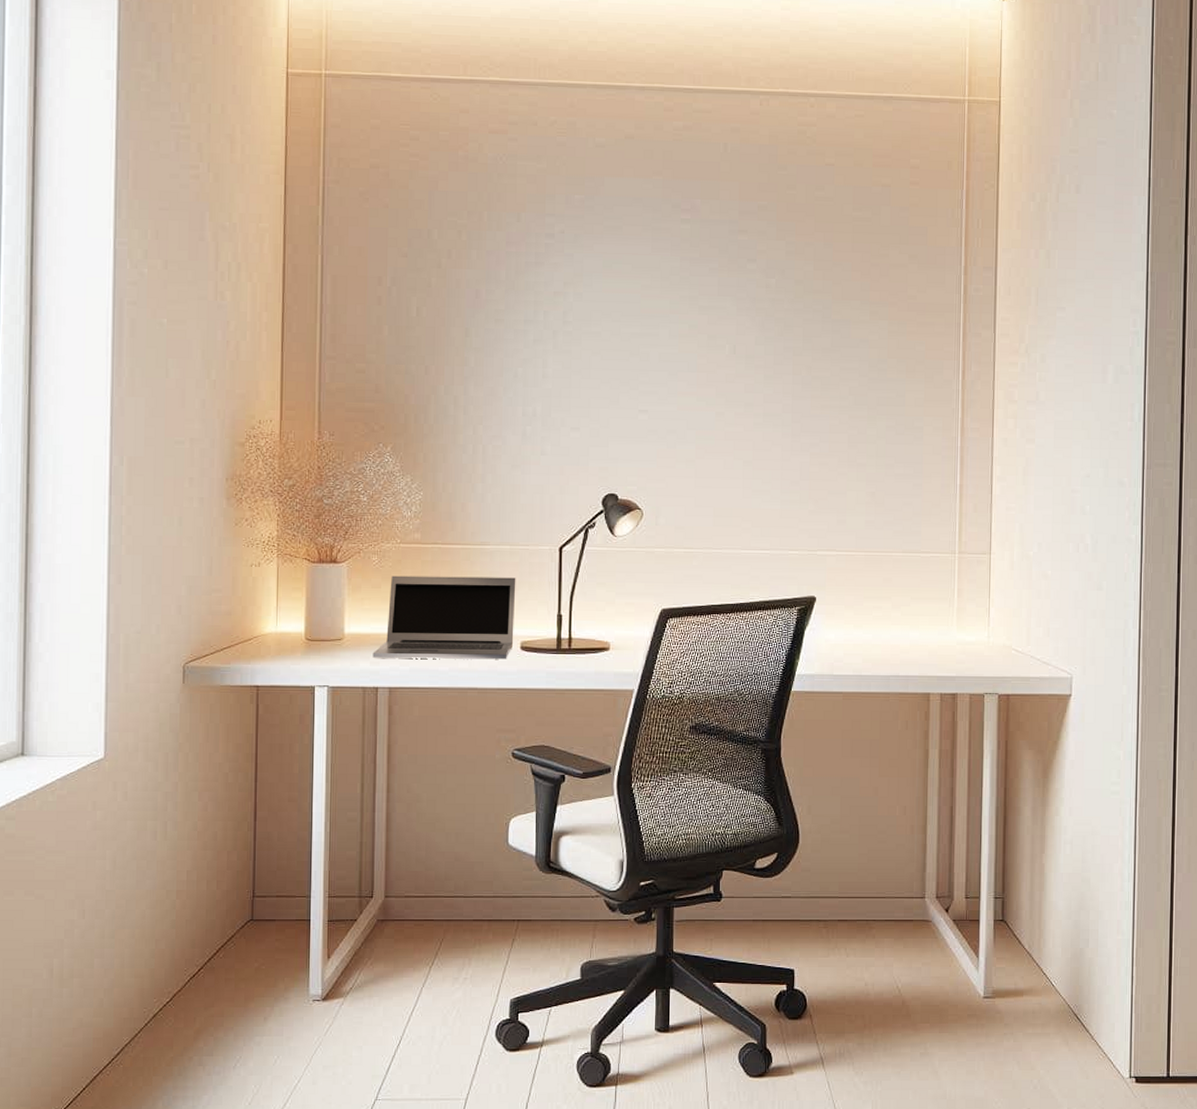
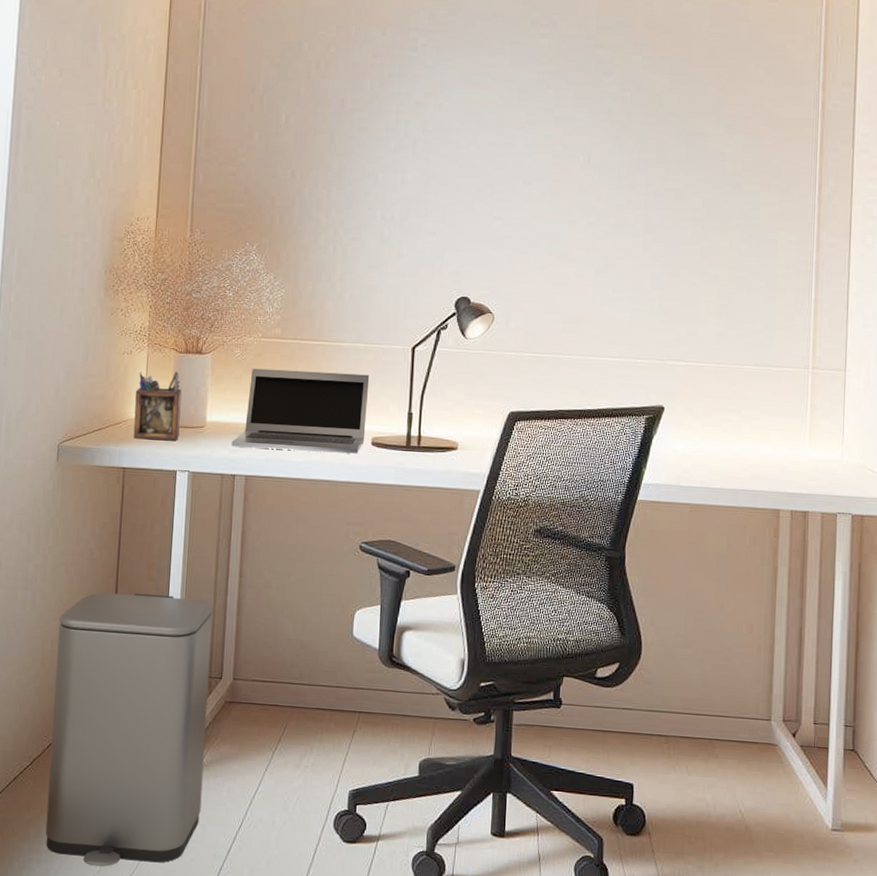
pedal bin: none [190,816,361,1098] -> present [45,593,213,867]
desk organizer: none [266,582,317,656] -> present [133,371,182,440]

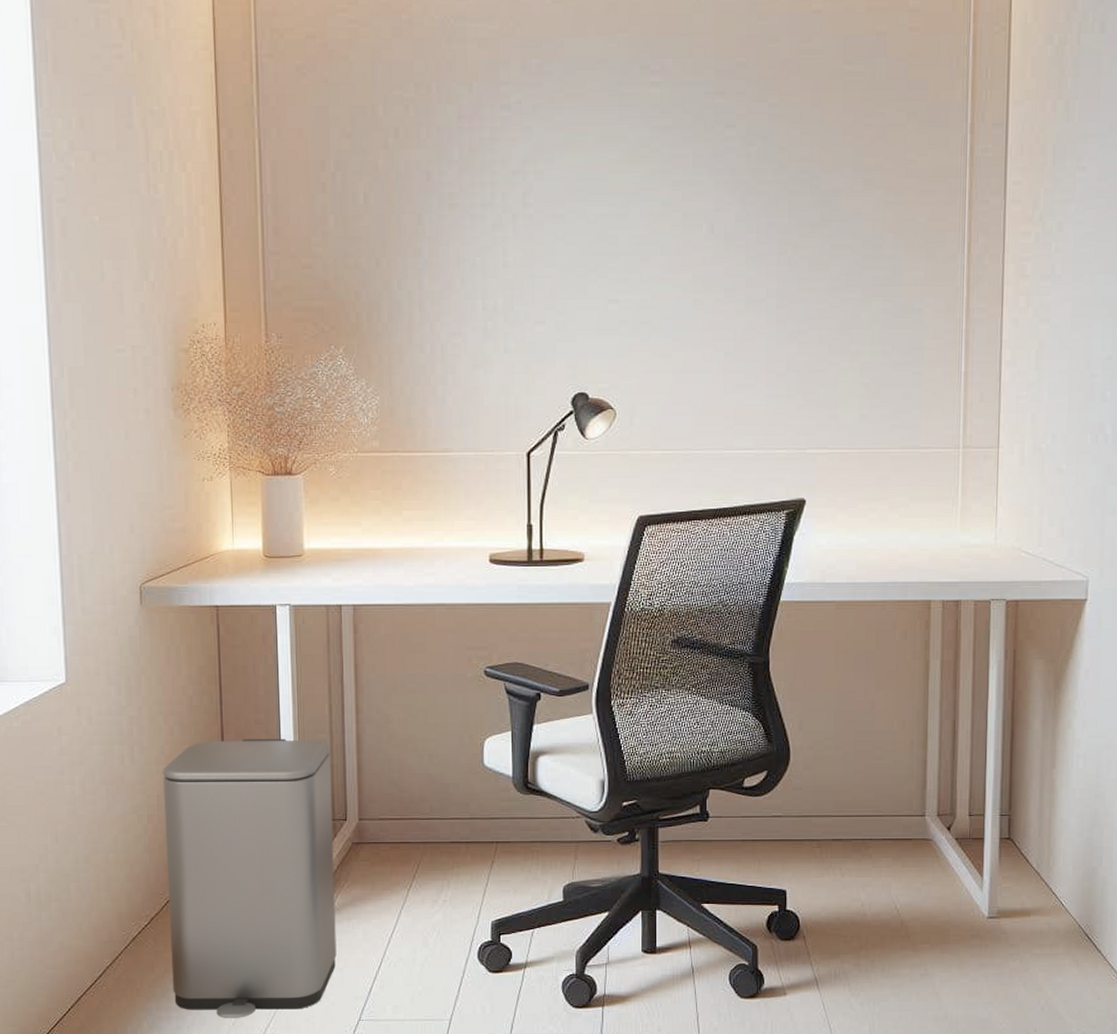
desk organizer: present [133,371,182,440] -> none [222,496,276,574]
laptop: present [231,368,370,454] -> none [334,486,482,574]

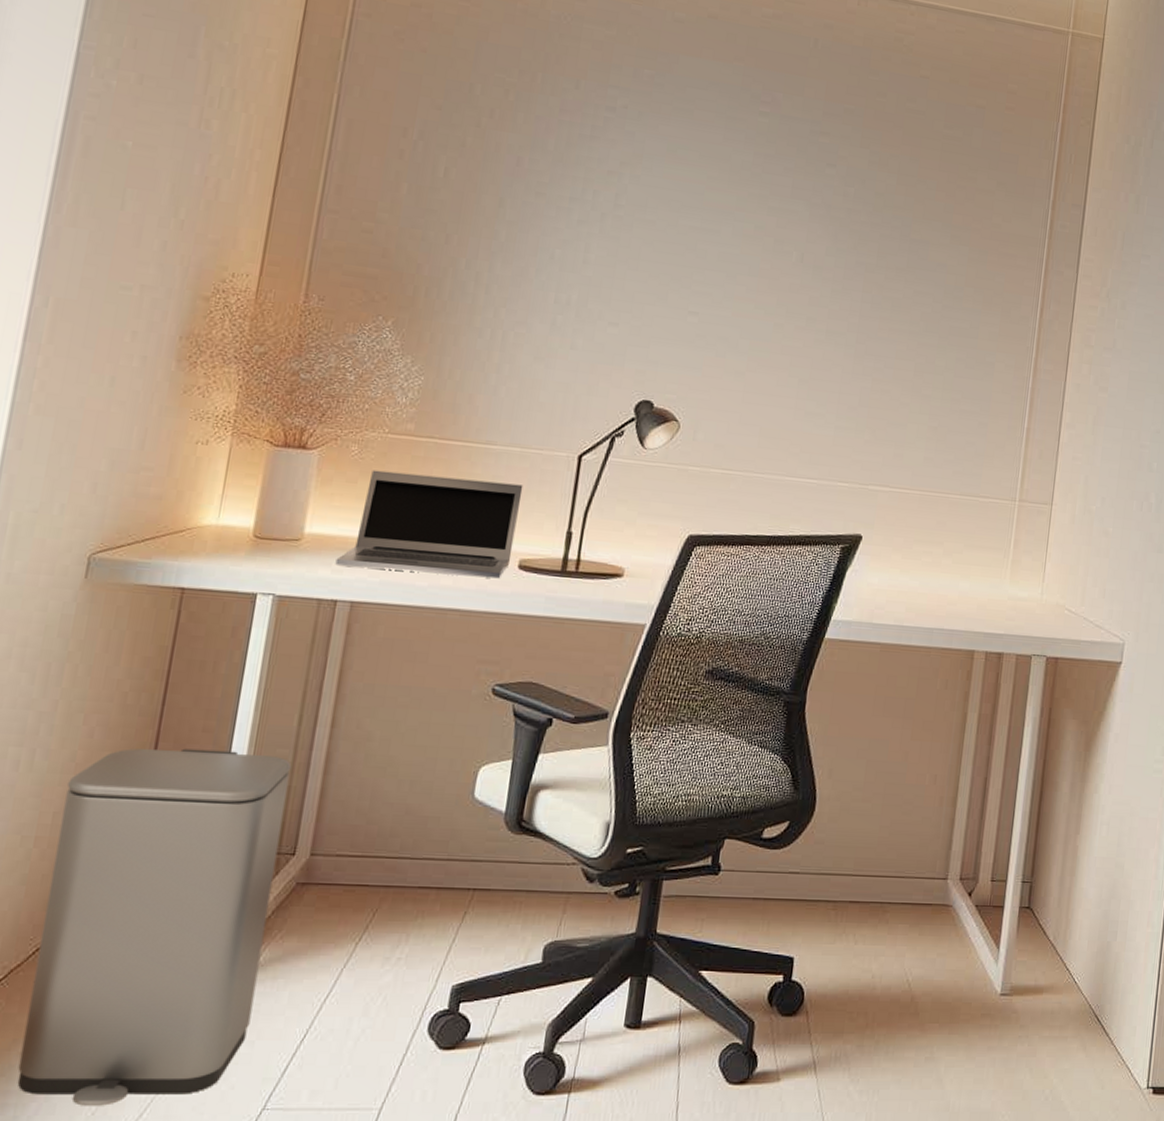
laptop: none [334,486,482,574] -> present [335,470,524,579]

